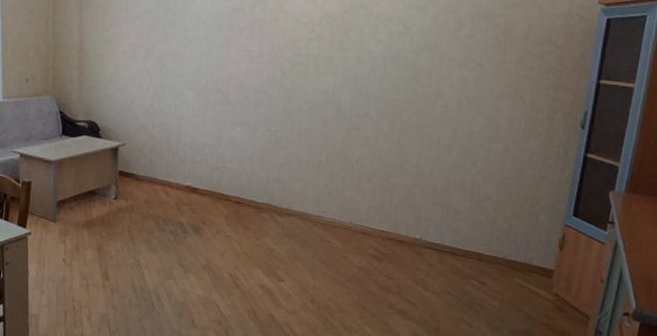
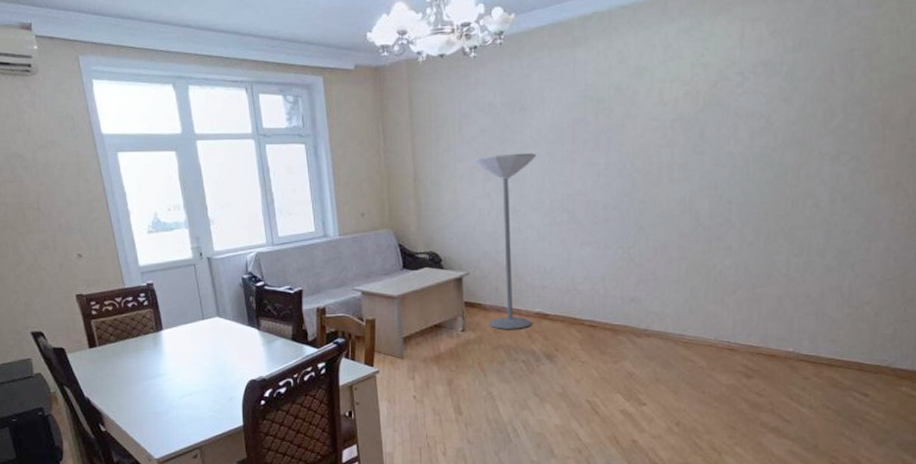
floor lamp: none [137,34,195,201] -> present [474,153,536,329]

